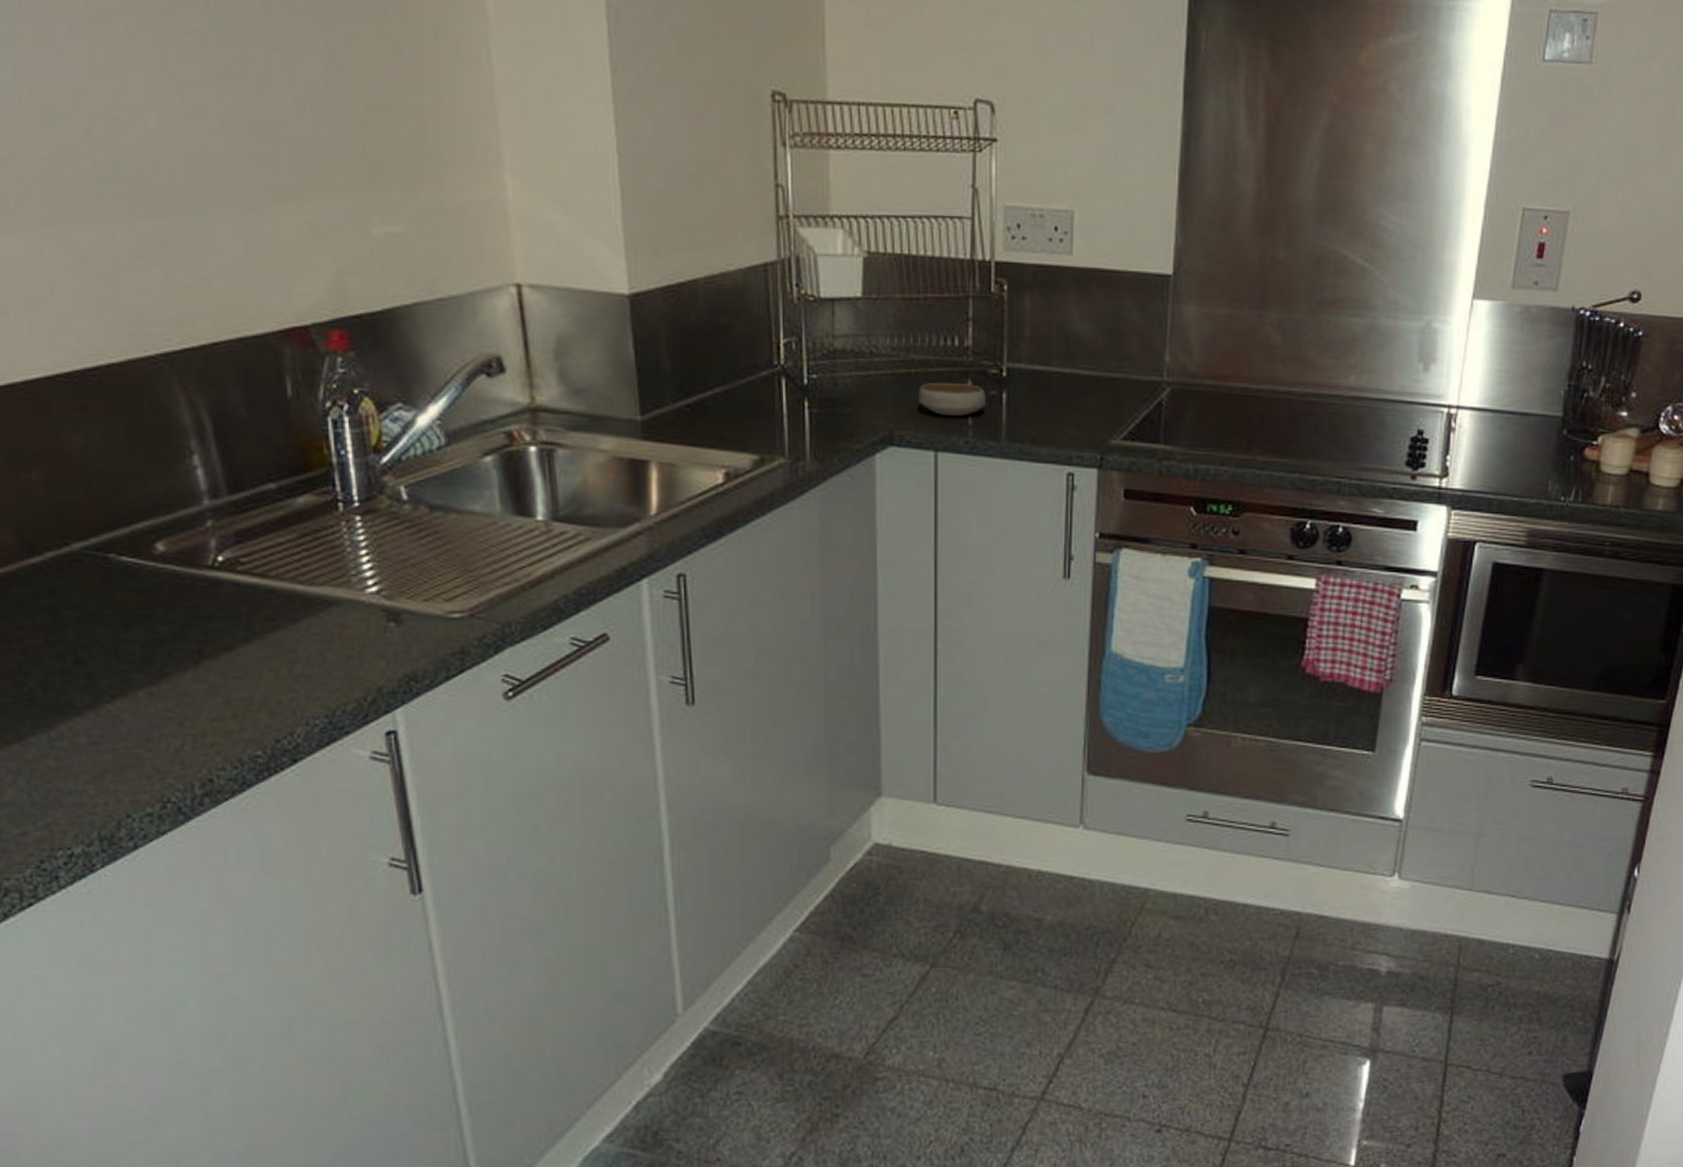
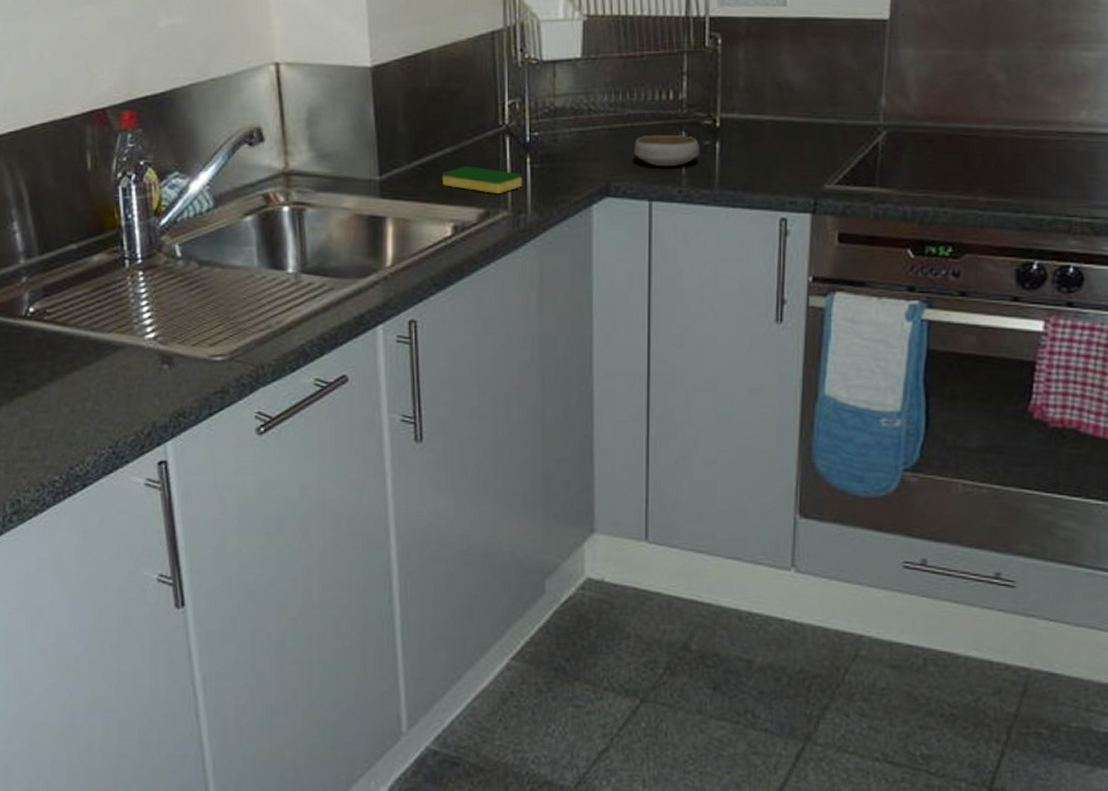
dish sponge: none [711,407,801,440] -> present [442,165,523,195]

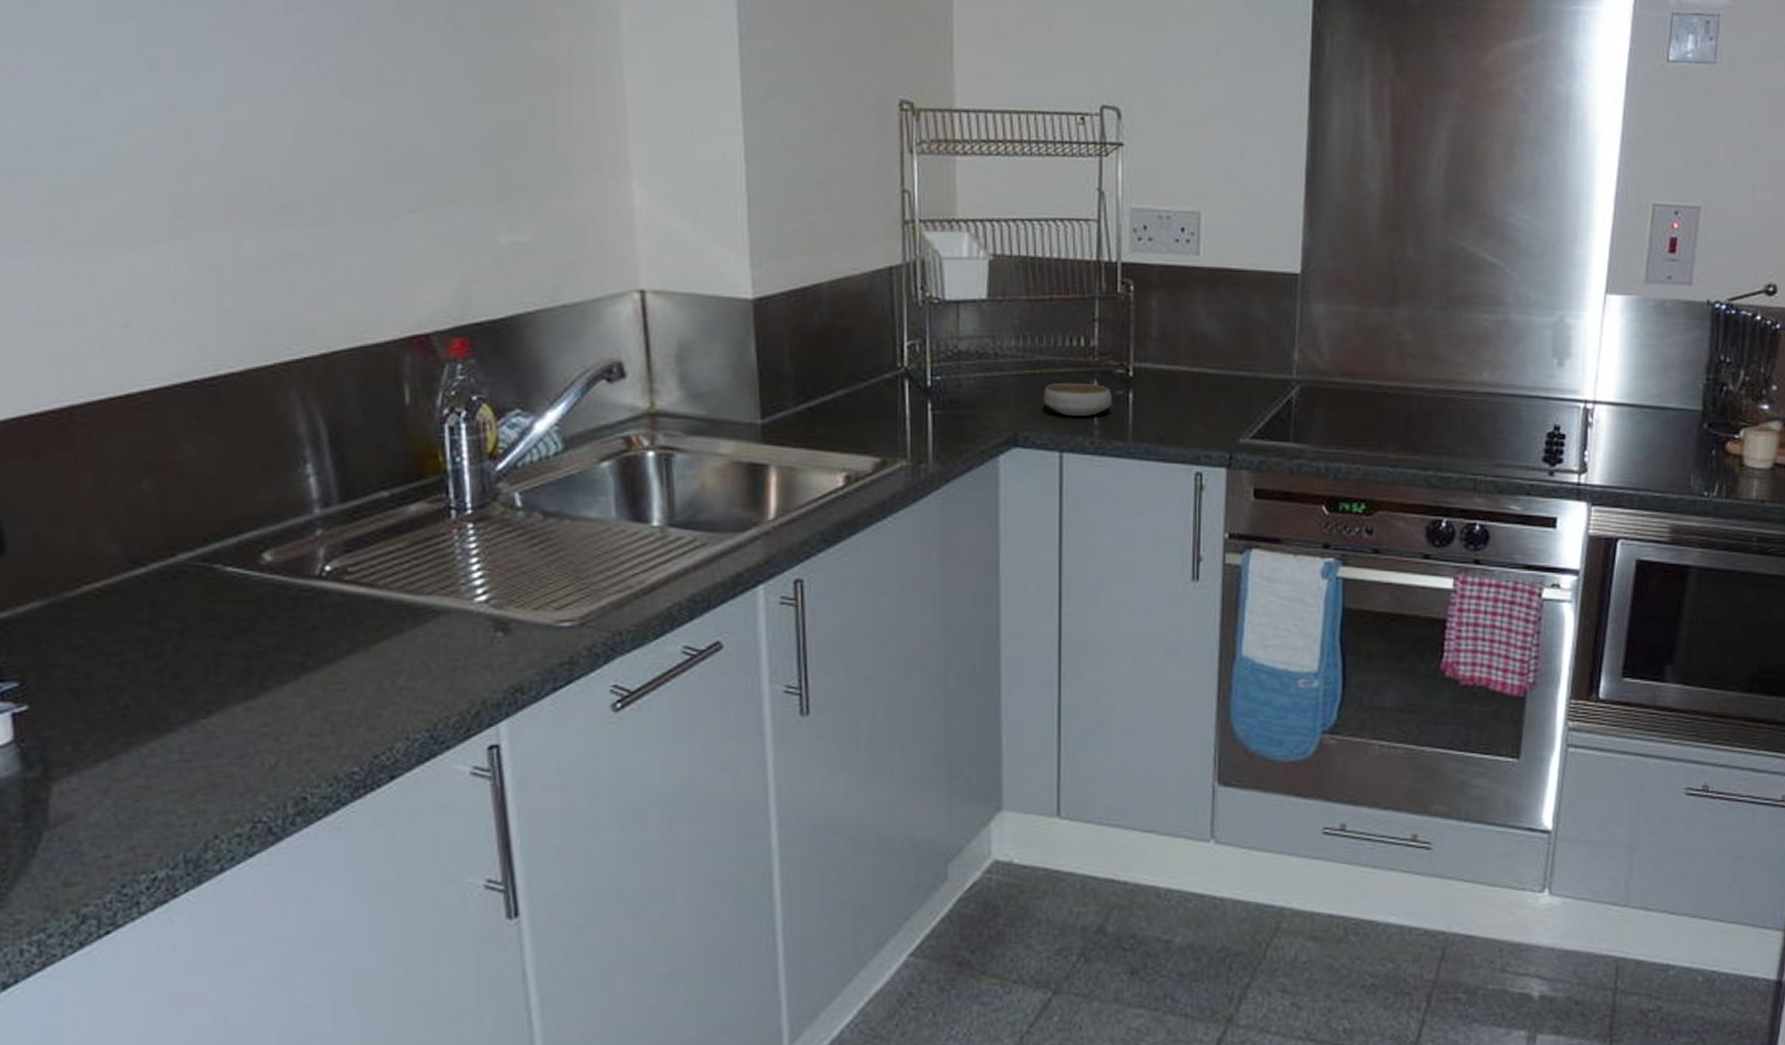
dish sponge: present [442,165,523,195] -> none [833,410,924,443]

